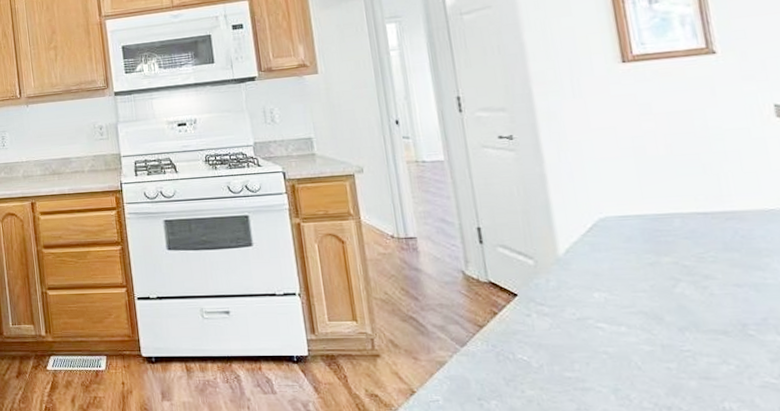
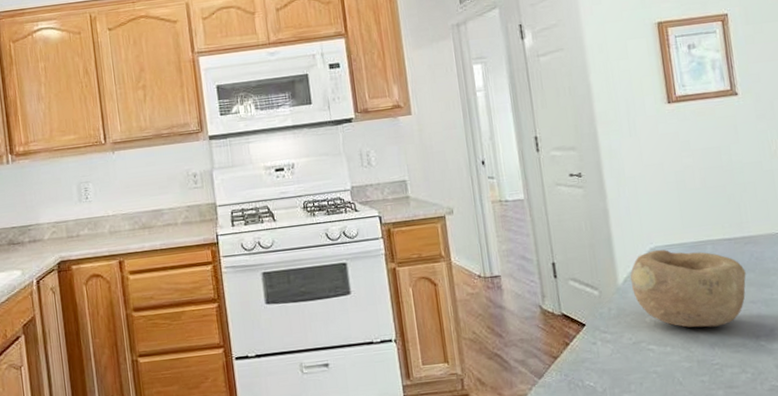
bowl: none [573,220,728,310] -> present [630,249,746,328]

